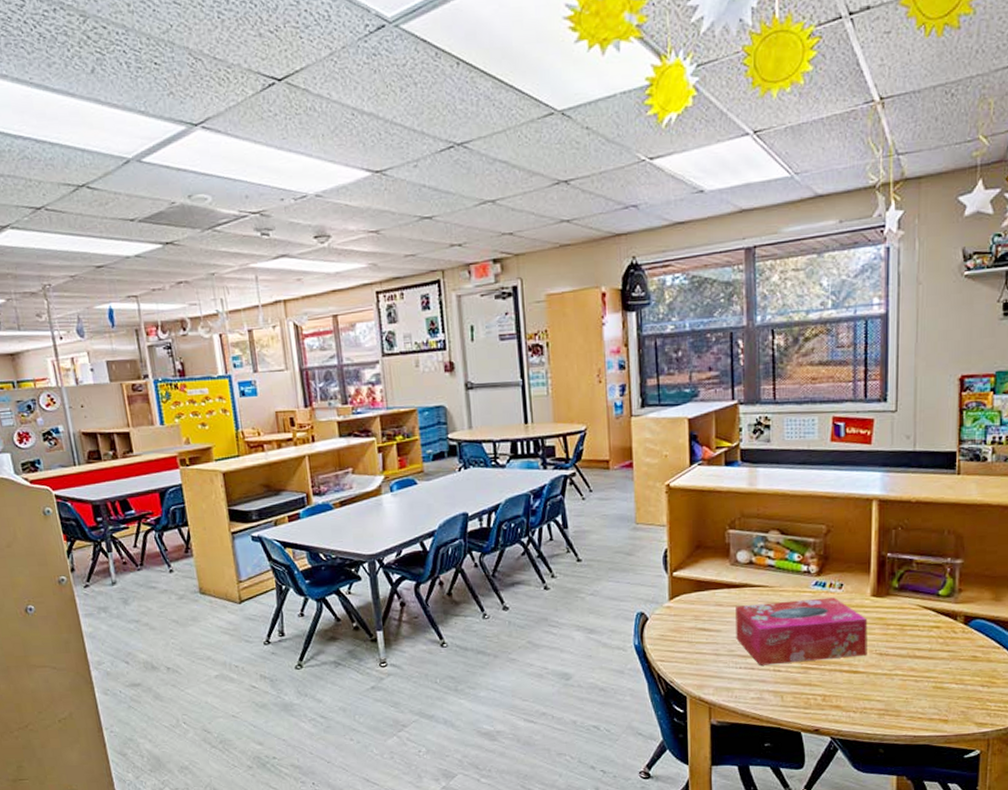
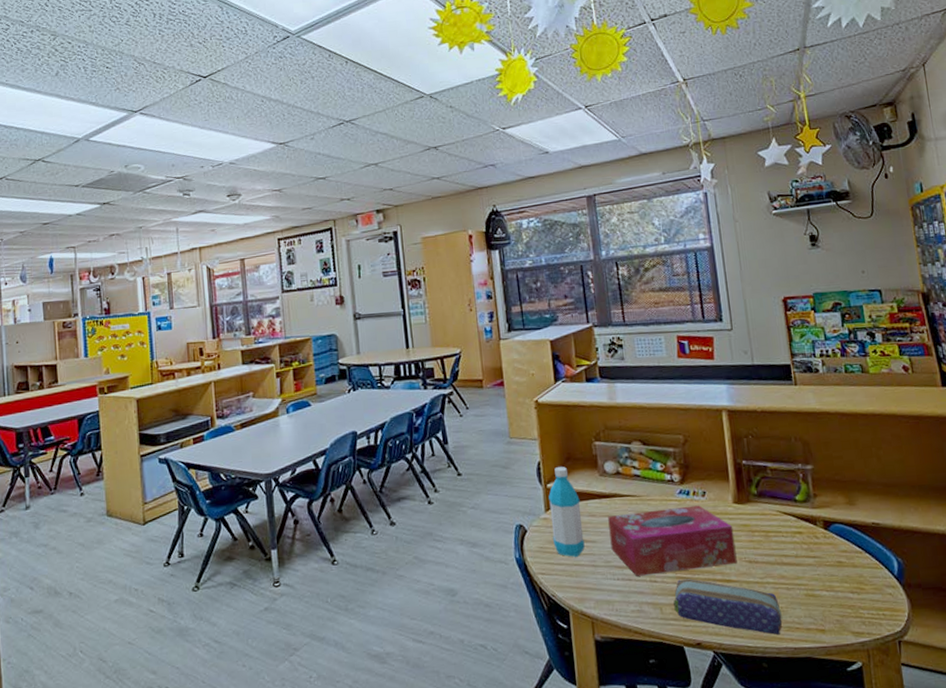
water bottle: none [674,555,708,645] -> present [548,467,585,557]
pencil case: none [796,669,906,724] -> present [673,579,783,636]

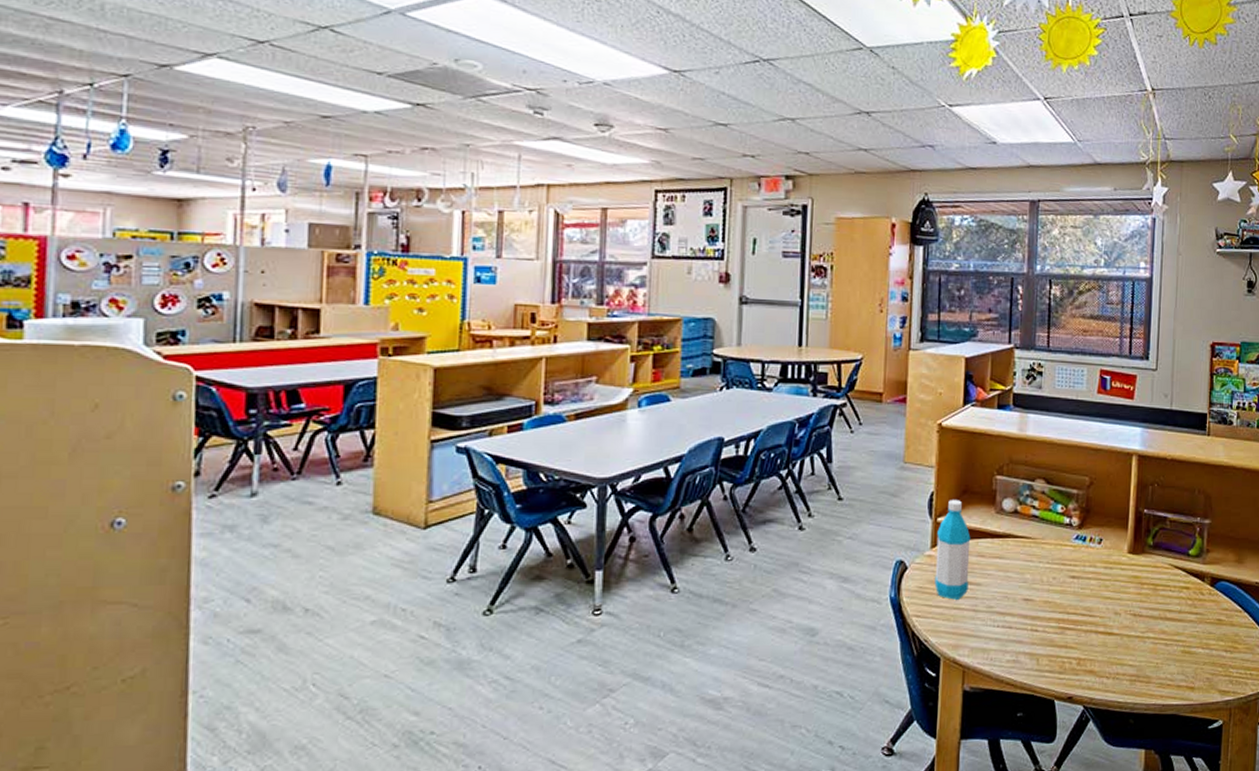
tissue box: present [608,505,737,576] -> none [996,552,1124,624]
pencil case: present [673,579,783,636] -> none [1051,629,1156,692]

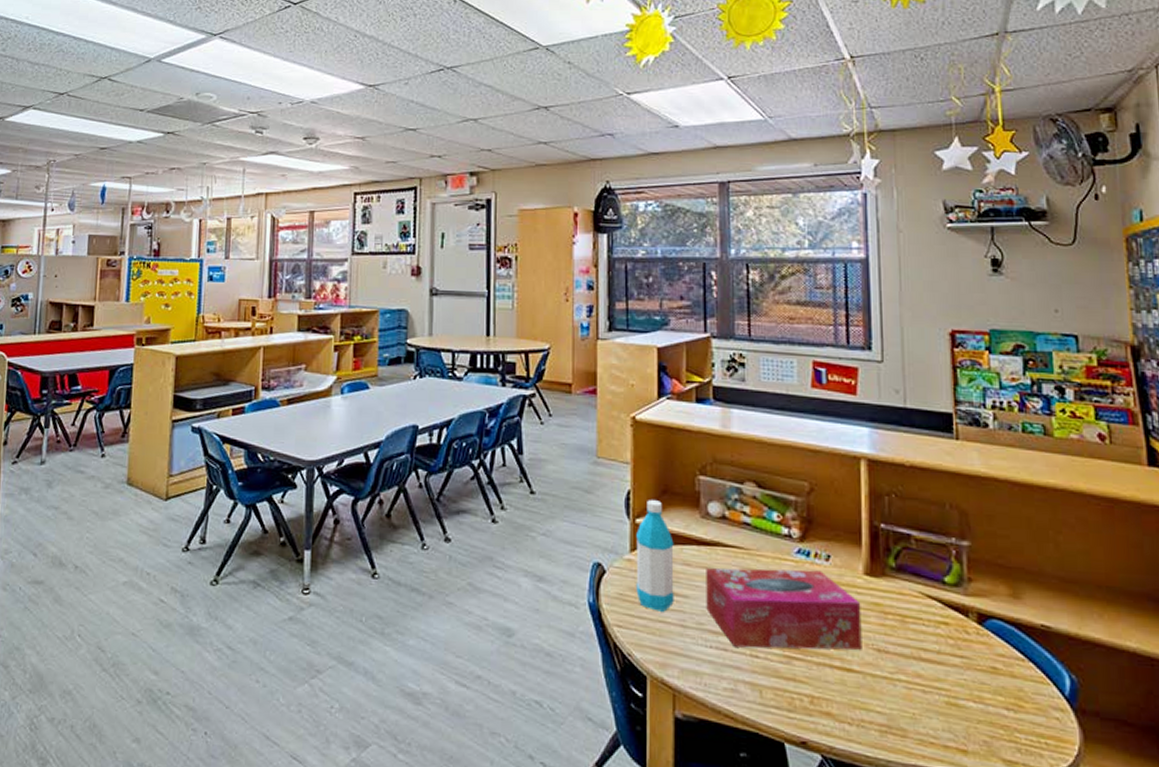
tissue box: none [996,552,1124,624] -> present [706,568,862,650]

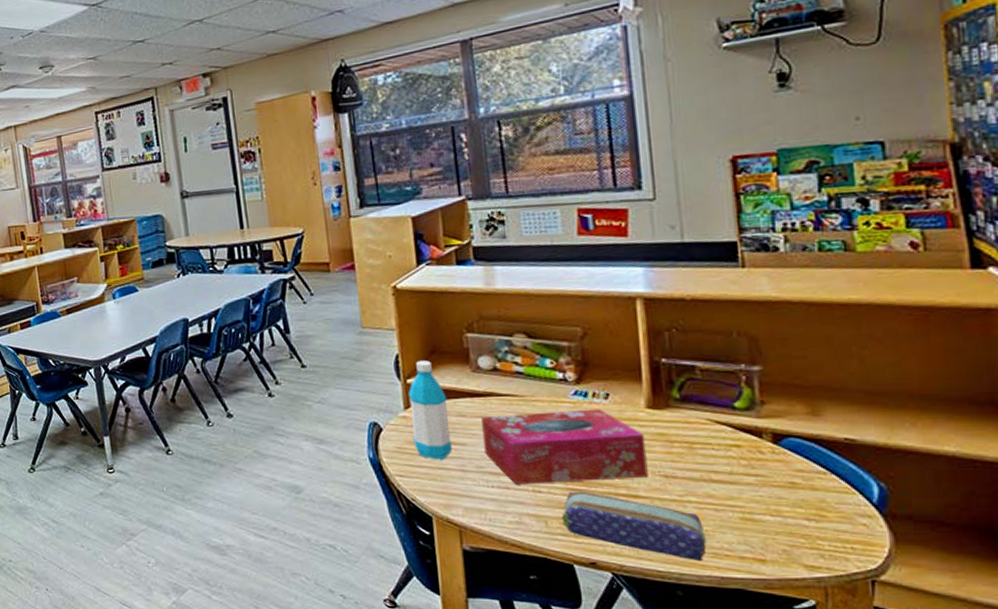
pencil case: none [777,659,913,749] -> present [562,491,707,562]

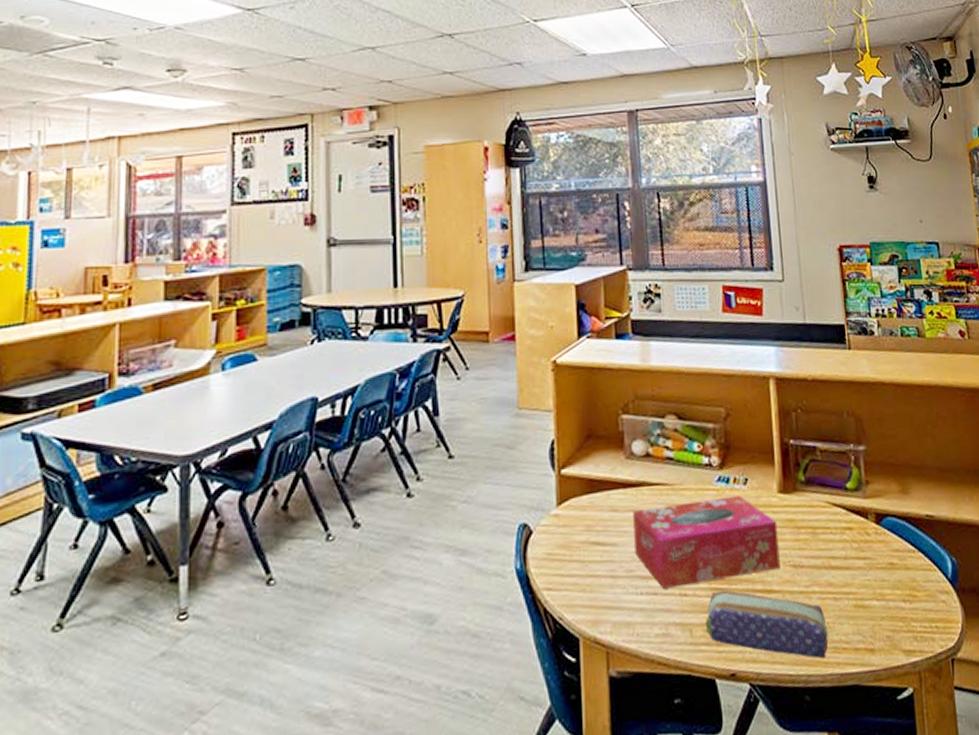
water bottle: present [408,361,452,460] -> none [562,447,603,566]

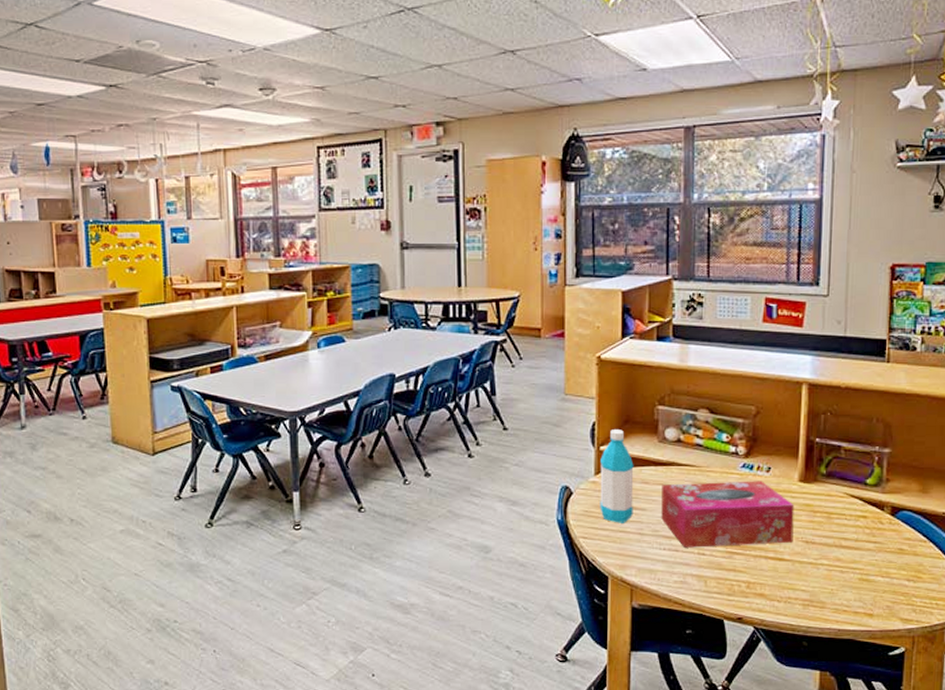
water bottle: none [562,447,603,566] -> present [600,430,634,523]
pencil case: present [706,590,829,659] -> none [719,554,831,616]

